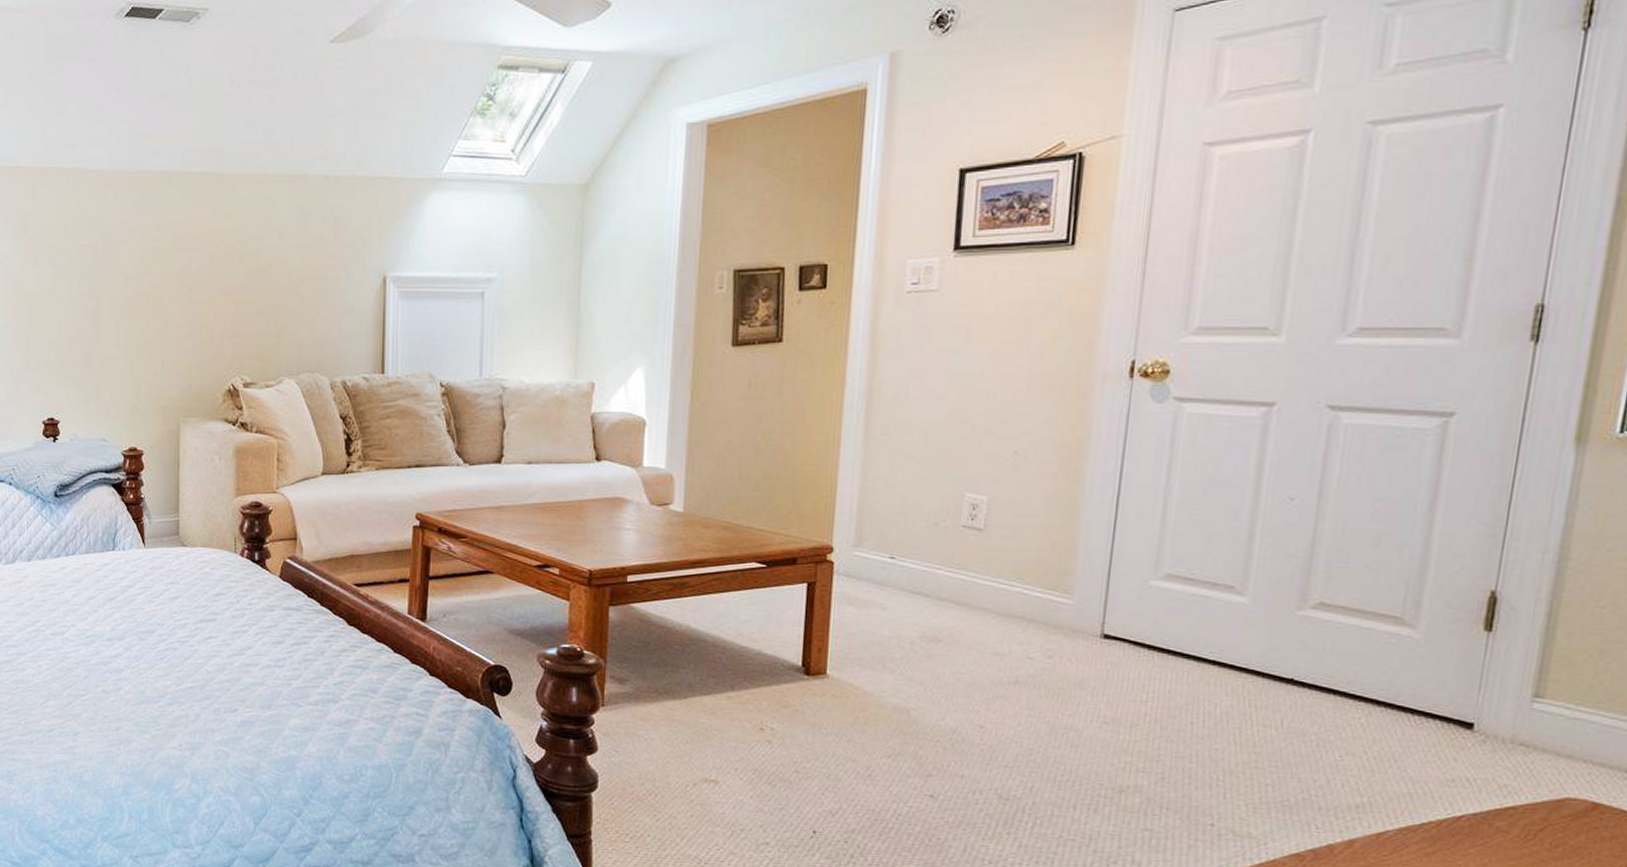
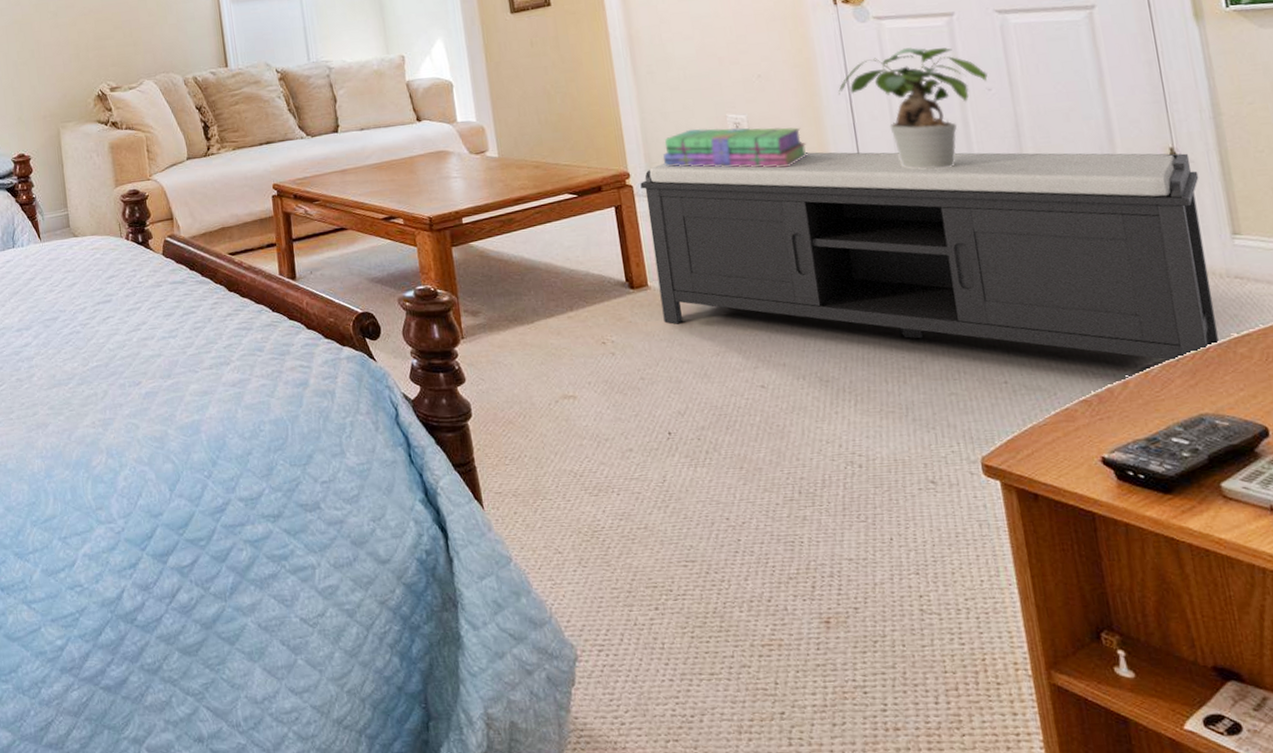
bench: none [836,541,1517,826] -> present [640,152,1219,361]
stack of books: none [876,505,1051,561] -> present [663,127,808,167]
potted plant: none [1106,439,1295,583] -> present [838,47,988,169]

